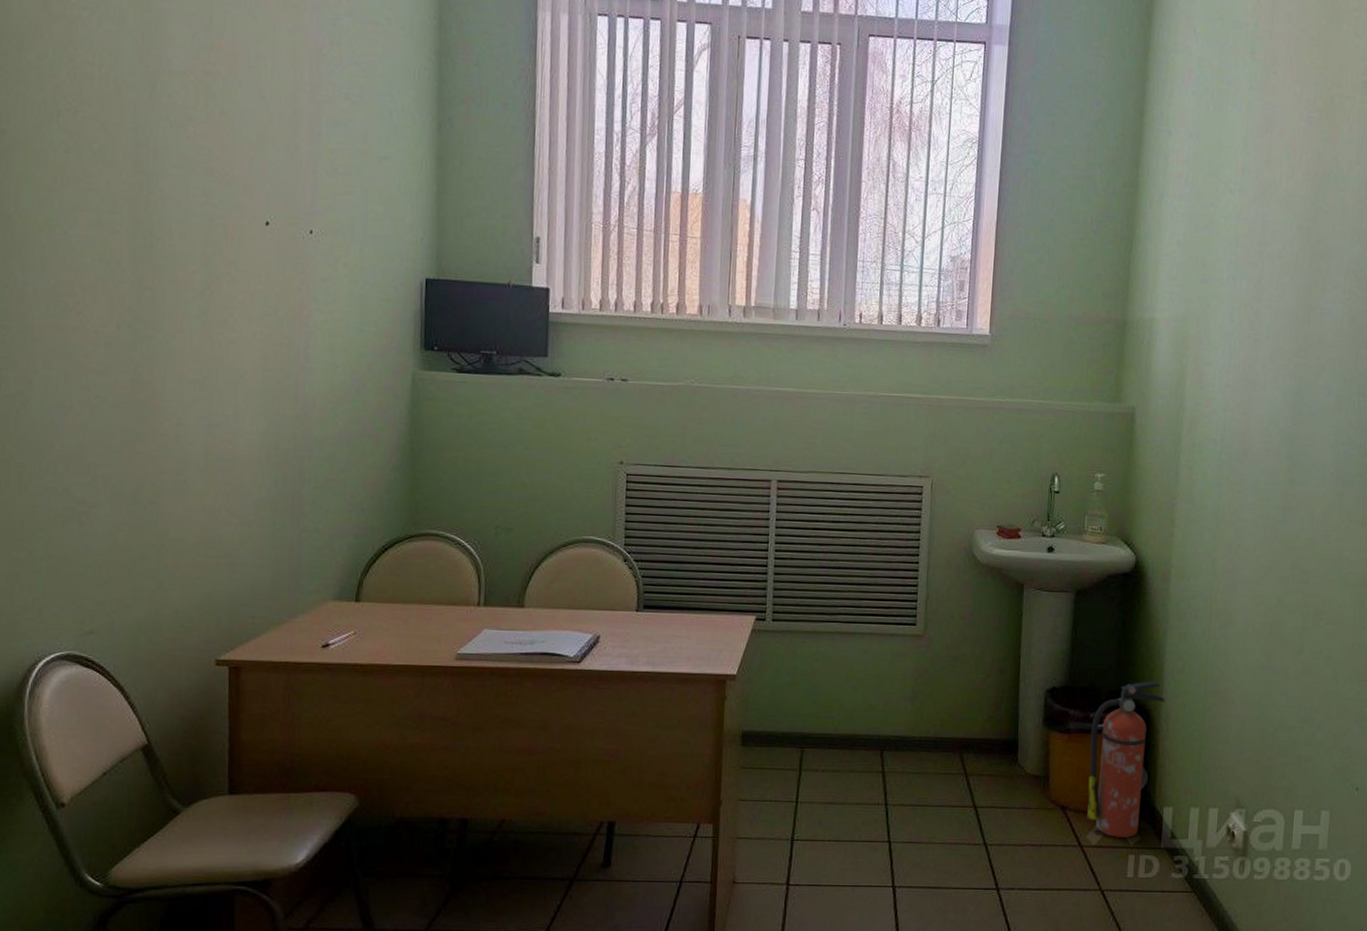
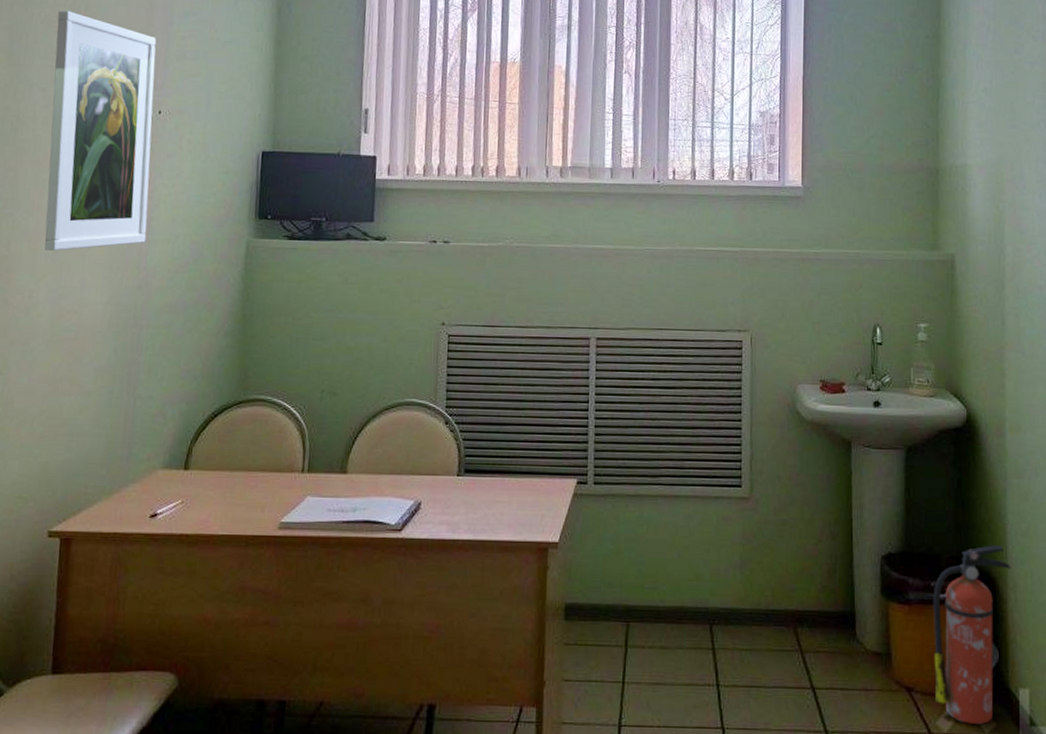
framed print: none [189,113,304,377] -> present [44,10,156,251]

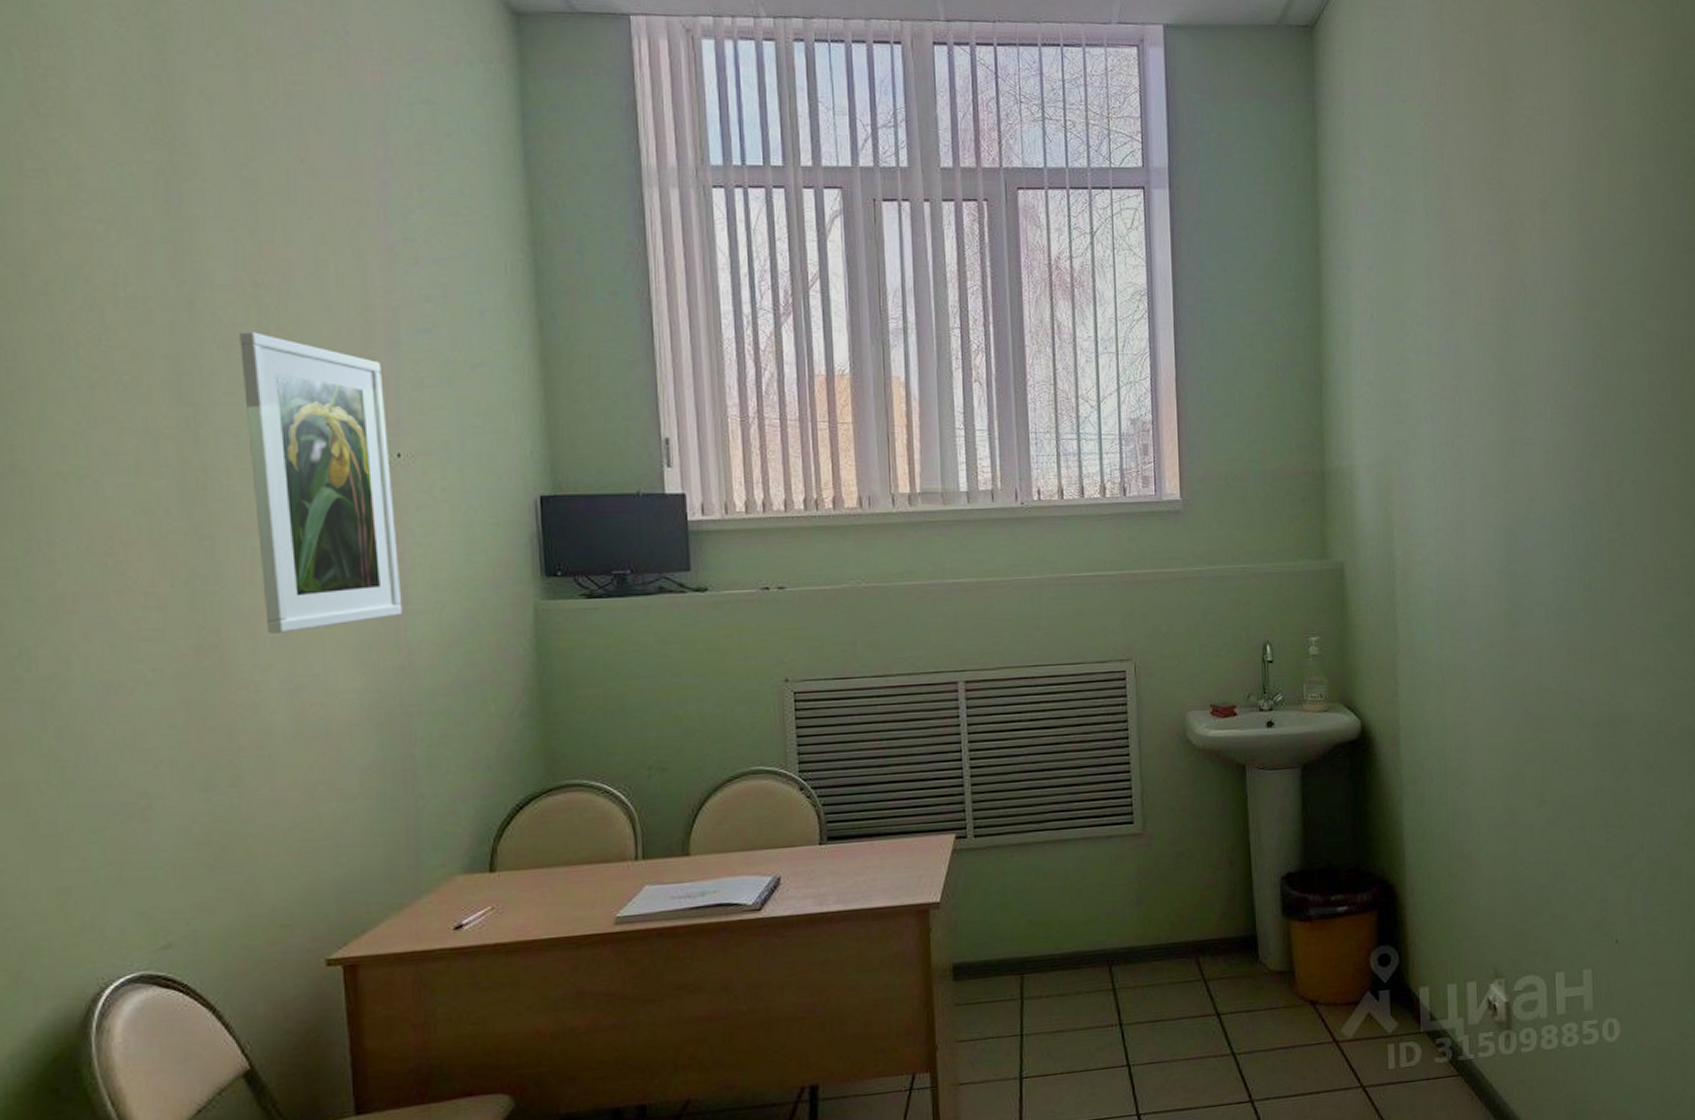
fire extinguisher: present [933,545,1011,724] -> none [1333,853,1409,1027]

